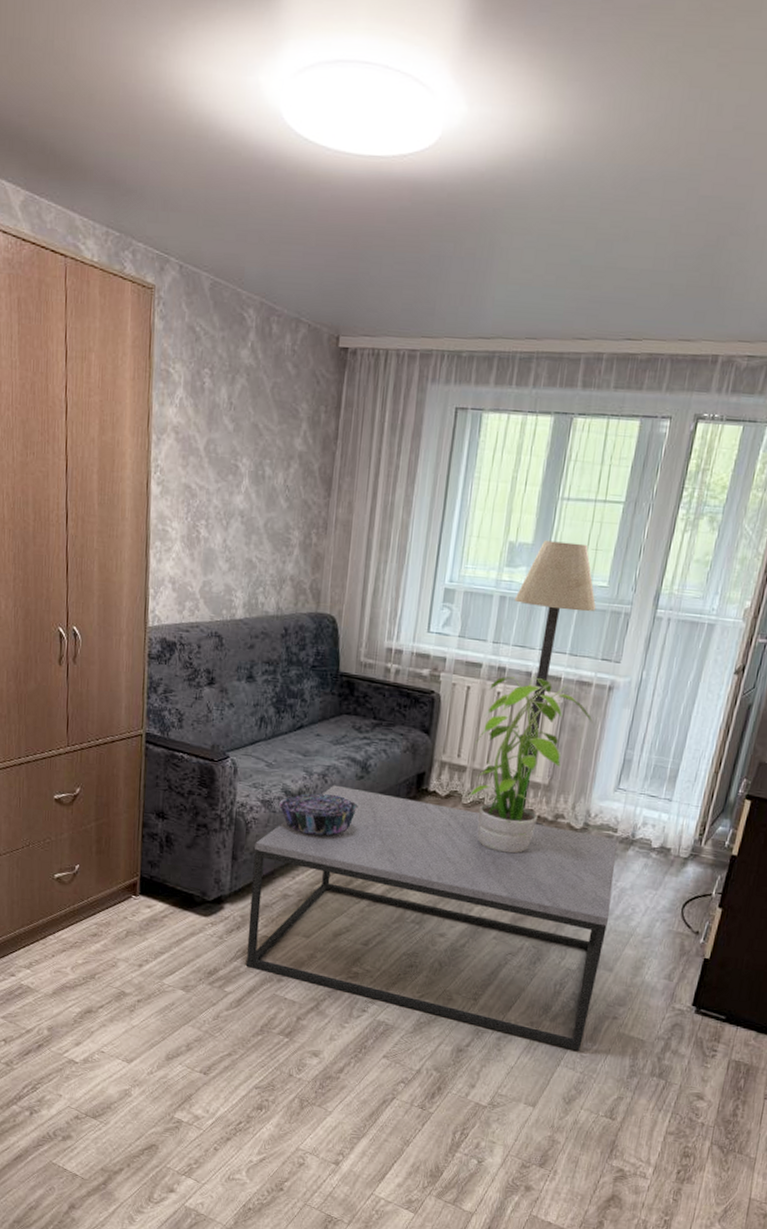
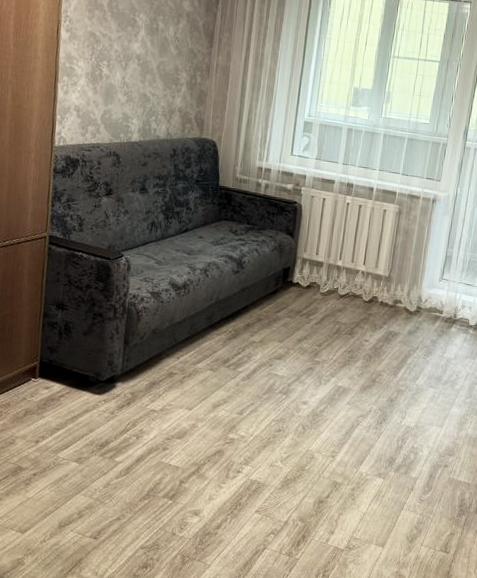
coffee table: present [245,785,618,1051] -> none [134,278,443,496]
decorative bowl: present [279,793,358,835] -> none [167,285,234,321]
potted plant: present [468,674,594,854] -> none [325,189,422,333]
floor lamp: present [514,540,597,826] -> none [359,87,421,310]

